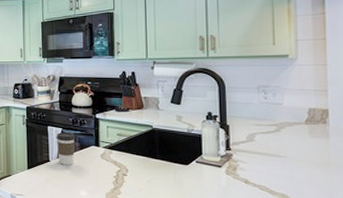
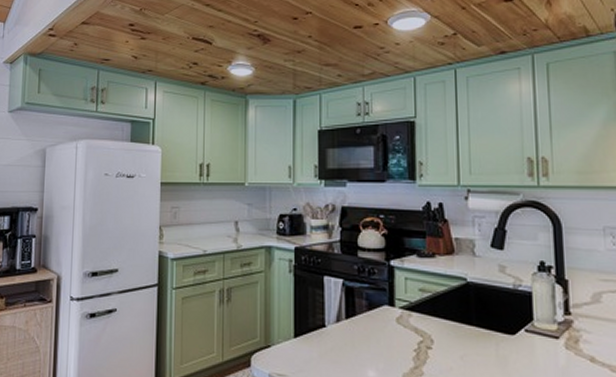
coffee cup: present [56,132,75,165] -> none [335,285,362,332]

